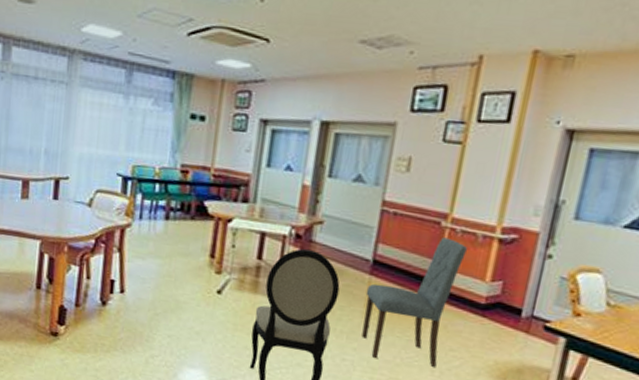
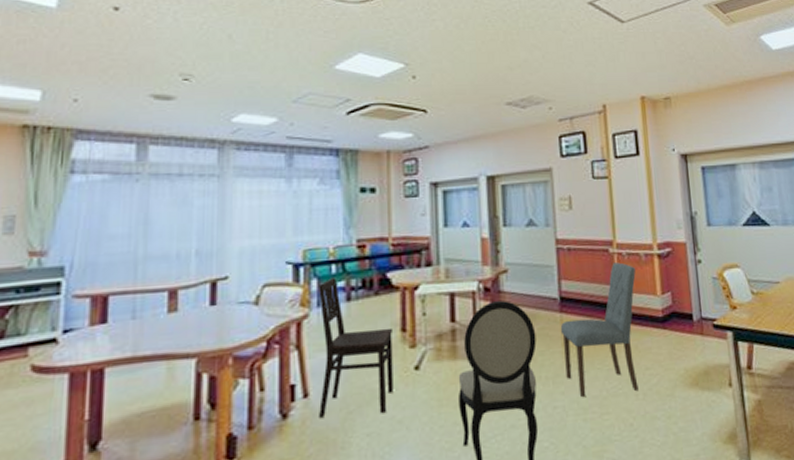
dining chair: none [131,195,203,323] -> present [317,277,394,418]

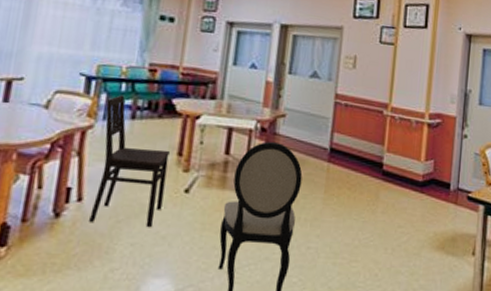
dining chair: present [560,262,639,397] -> none [324,124,405,245]

